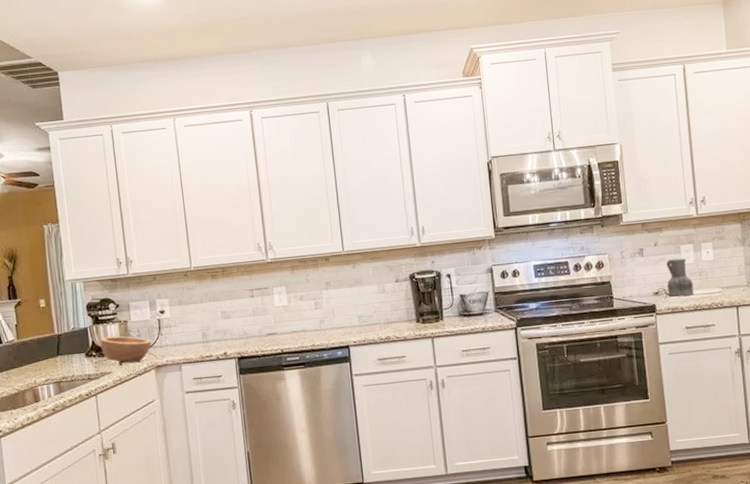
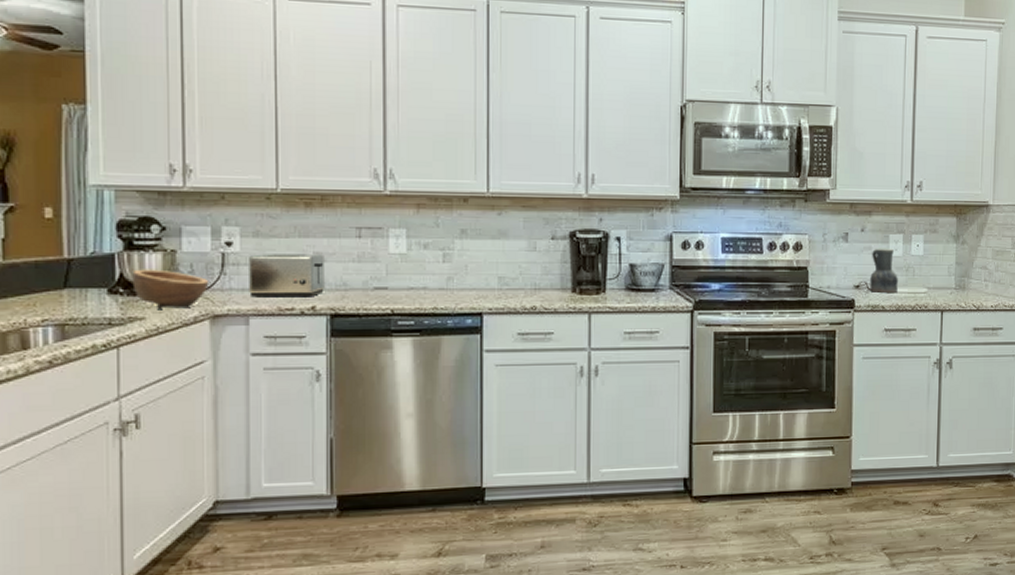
toaster: none [177,312,232,350] -> present [249,254,324,298]

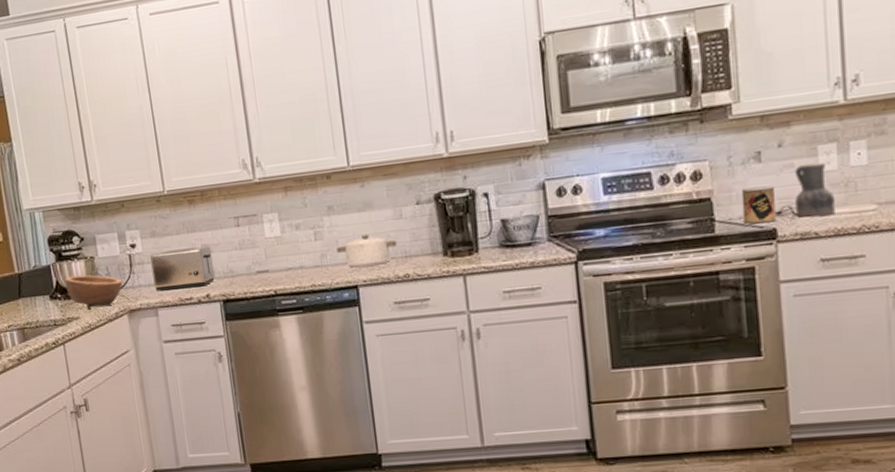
cooking pot: none [465,263,527,294] -> present [336,235,397,268]
tin can: none [830,262,856,294] -> present [741,185,776,225]

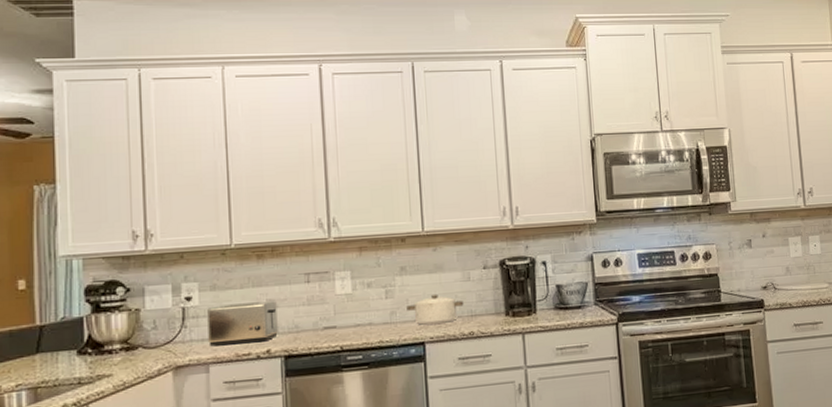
wooden bowl: present [64,275,123,310] -> none [99,328,172,366]
tin can: present [741,185,776,225] -> none [738,266,763,296]
vase: present [794,161,835,217] -> none [774,250,802,292]

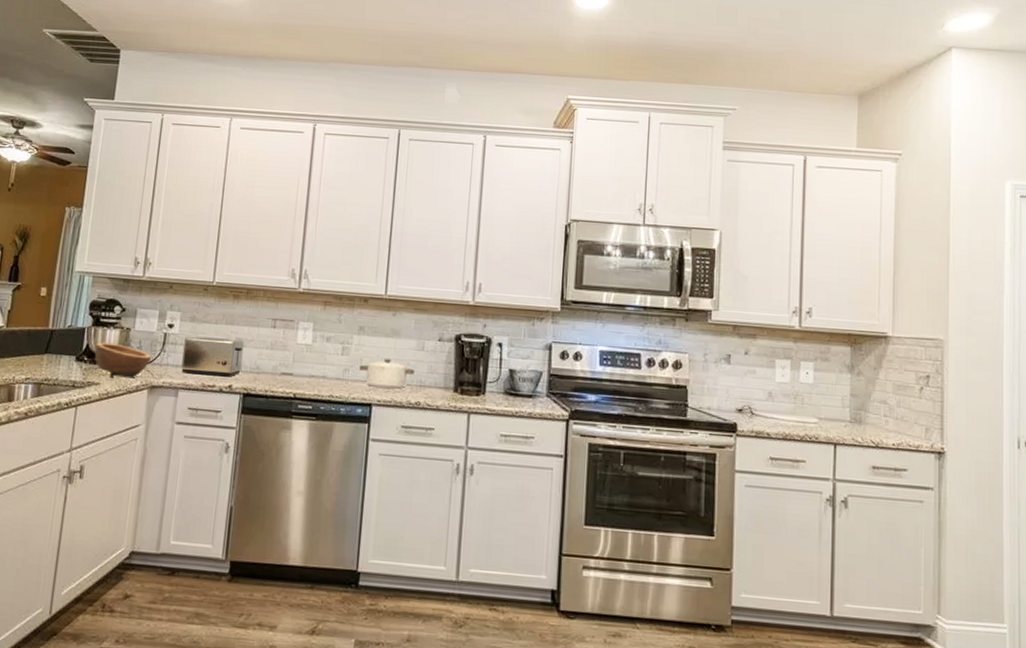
wooden bowl: none [99,328,172,366] -> present [94,342,152,378]

